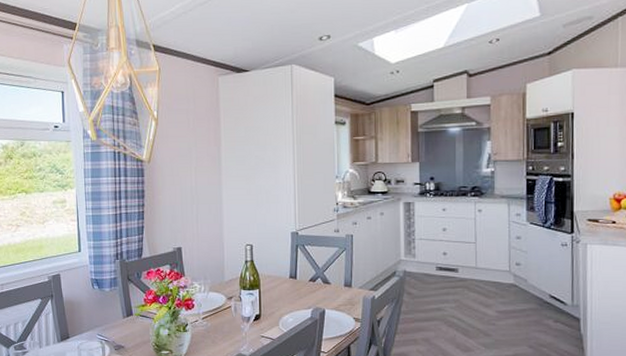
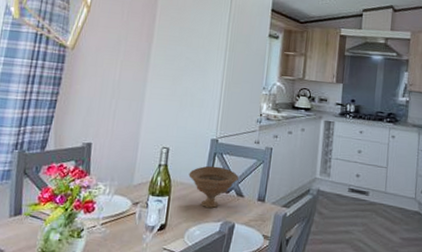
bowl: none [274,257,323,296] -> present [188,165,239,208]

